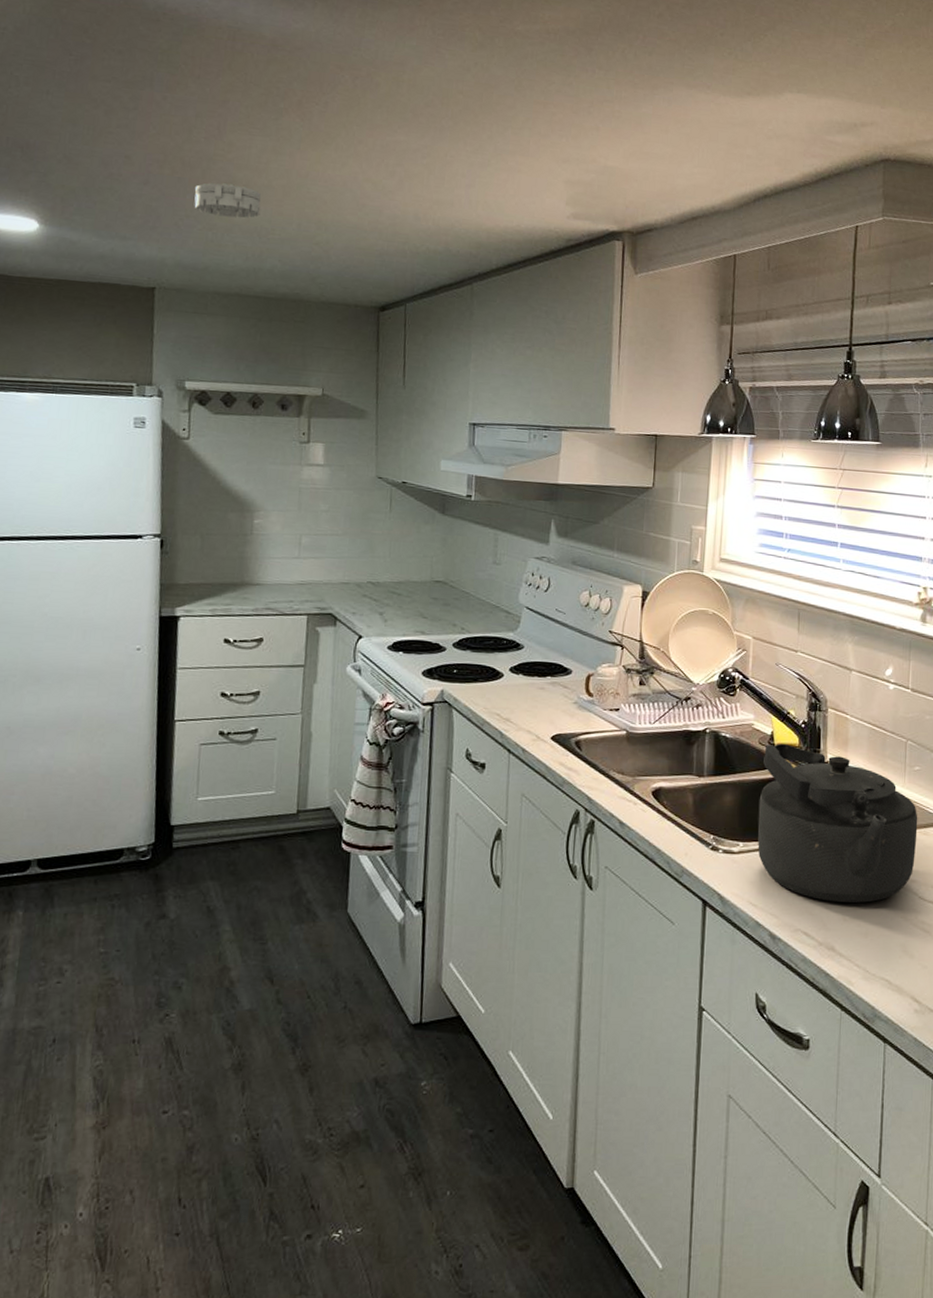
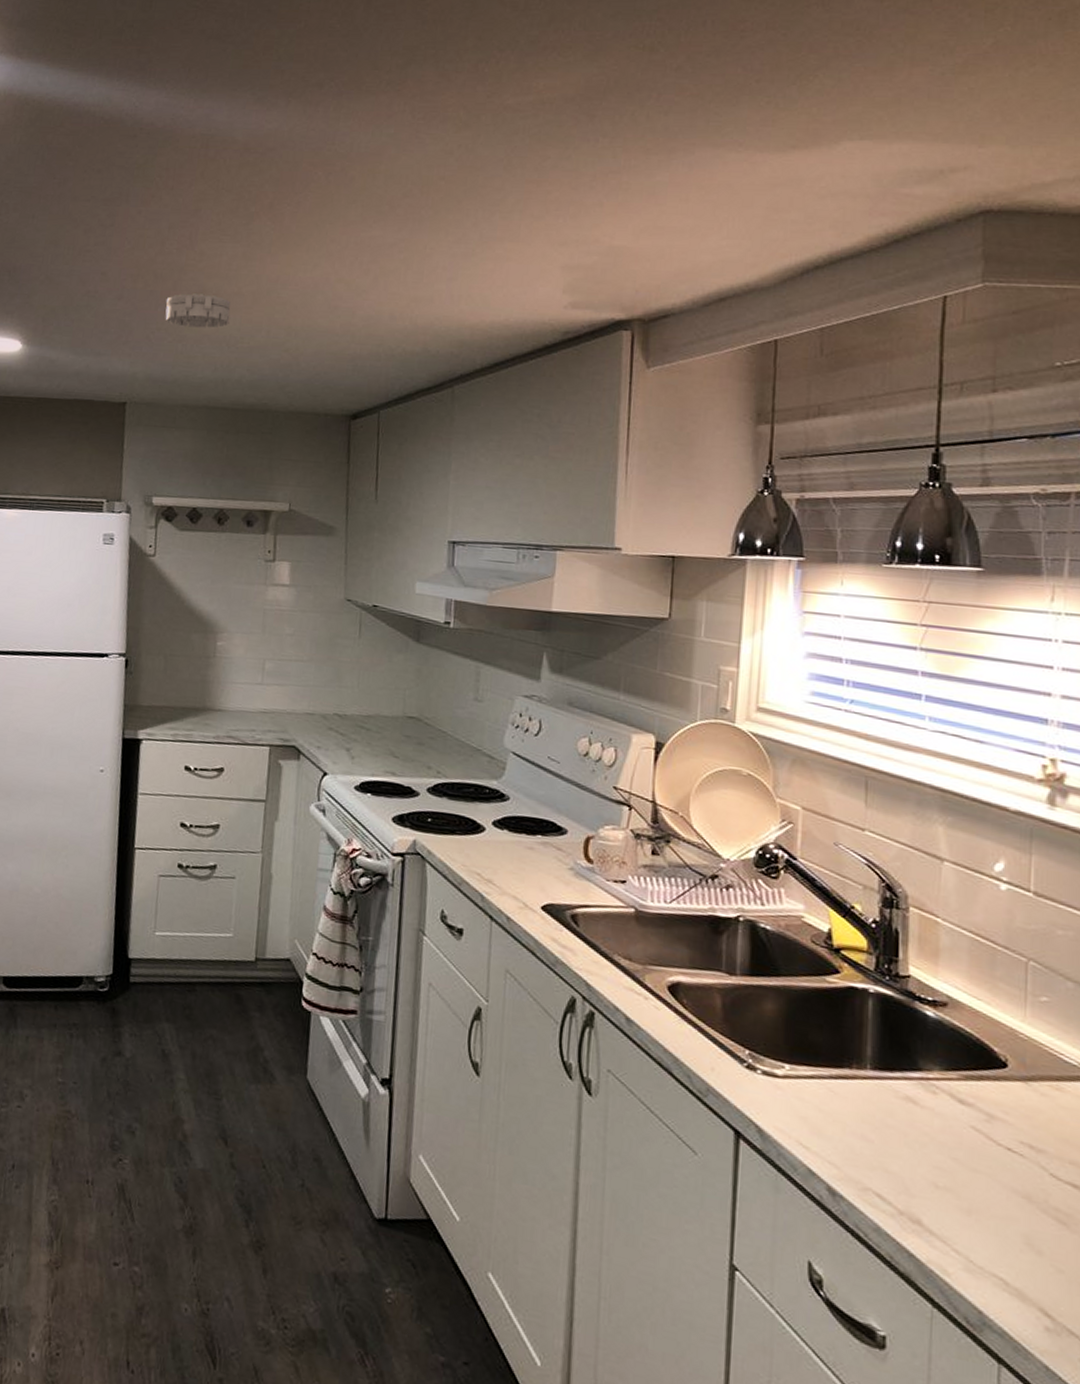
kettle: present [757,743,918,904] -> none [810,944,1047,1170]

